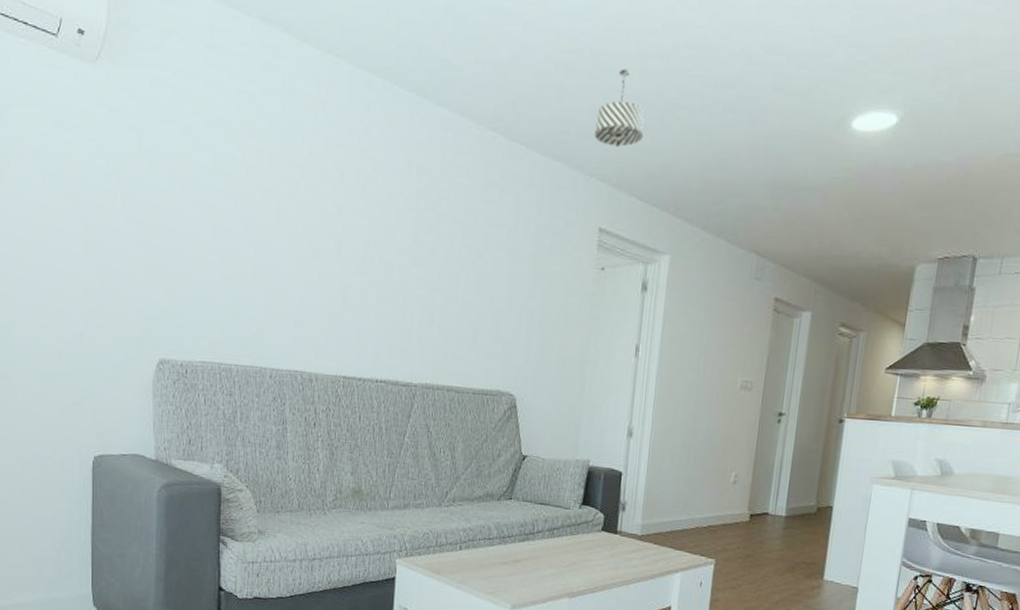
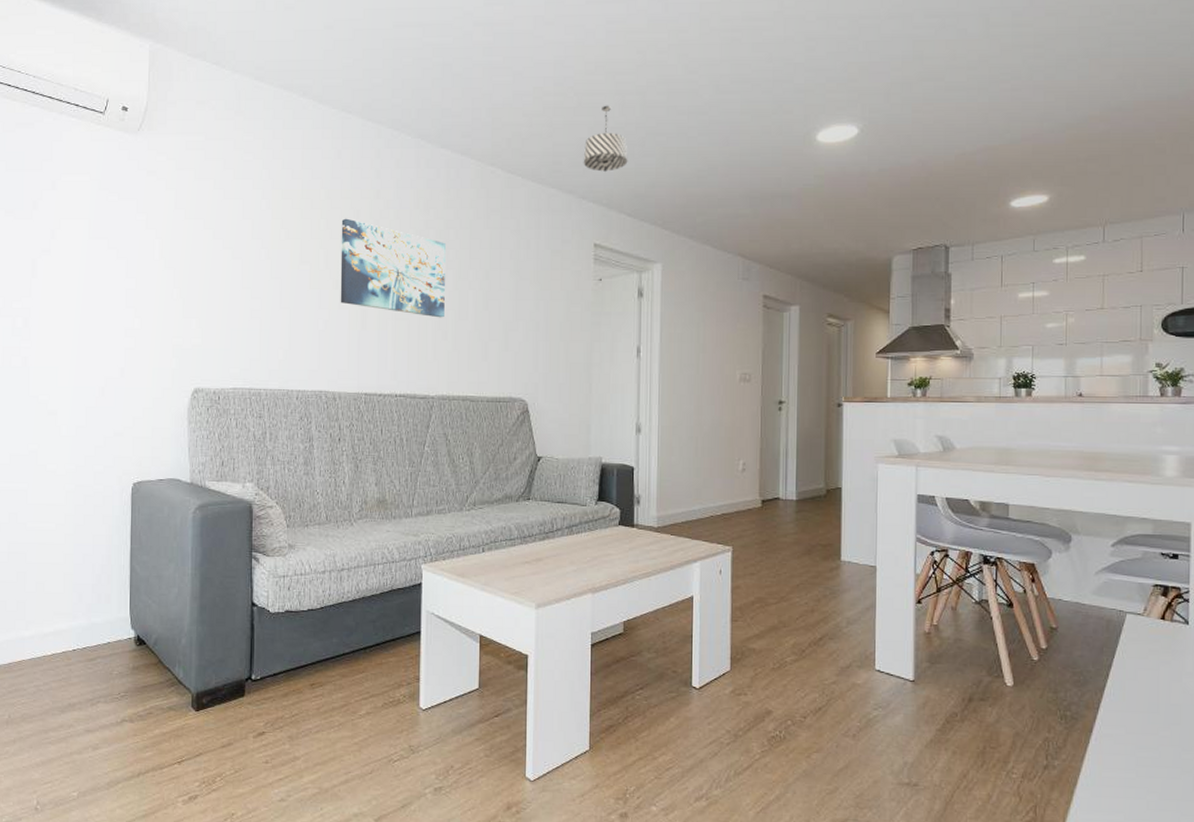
wall art: none [320,179,438,300] -> present [340,218,446,318]

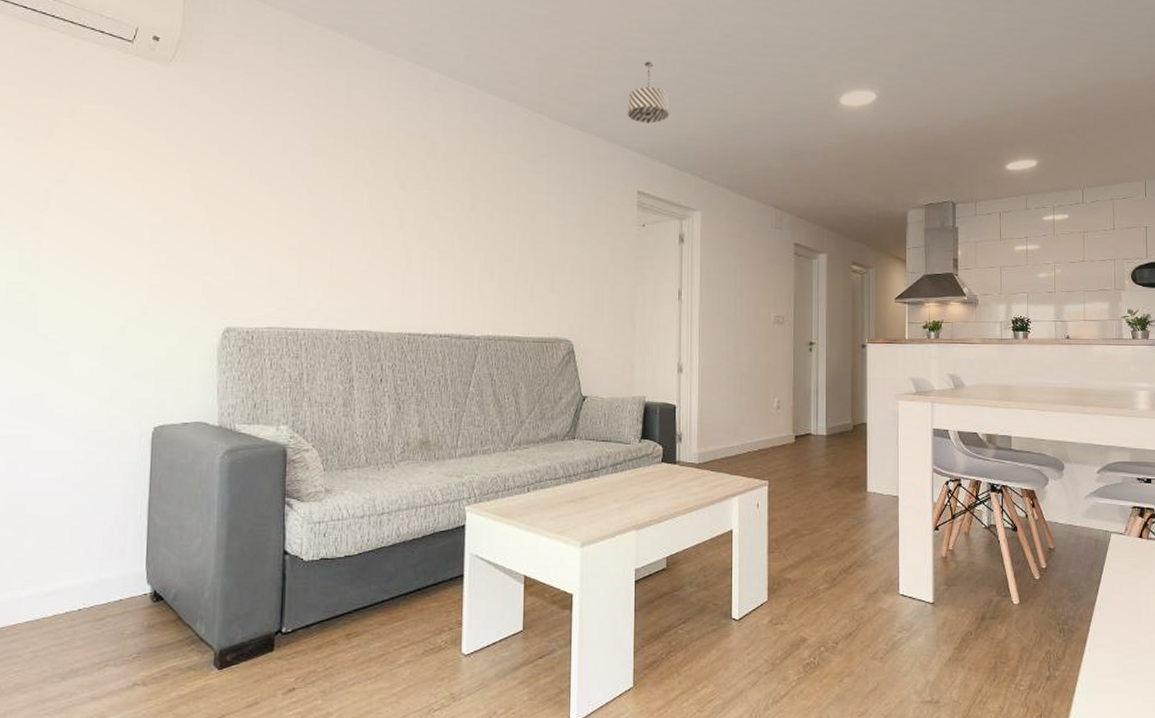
wall art: present [340,218,446,318] -> none [384,158,493,259]

